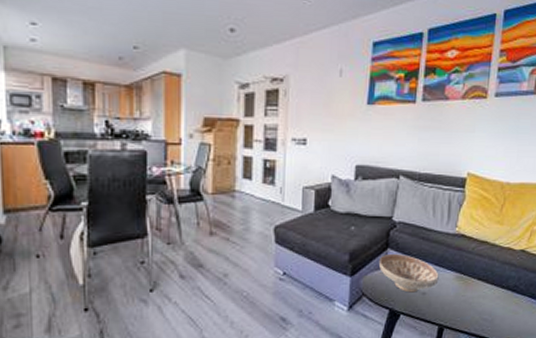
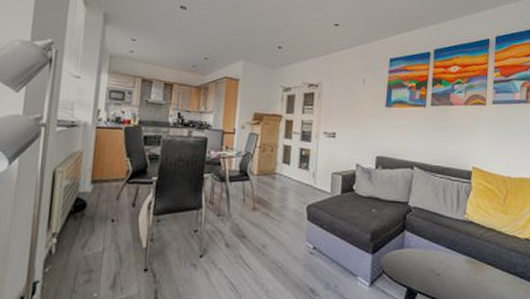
decorative bowl: present [378,253,439,293] -> none [396,235,451,273]

